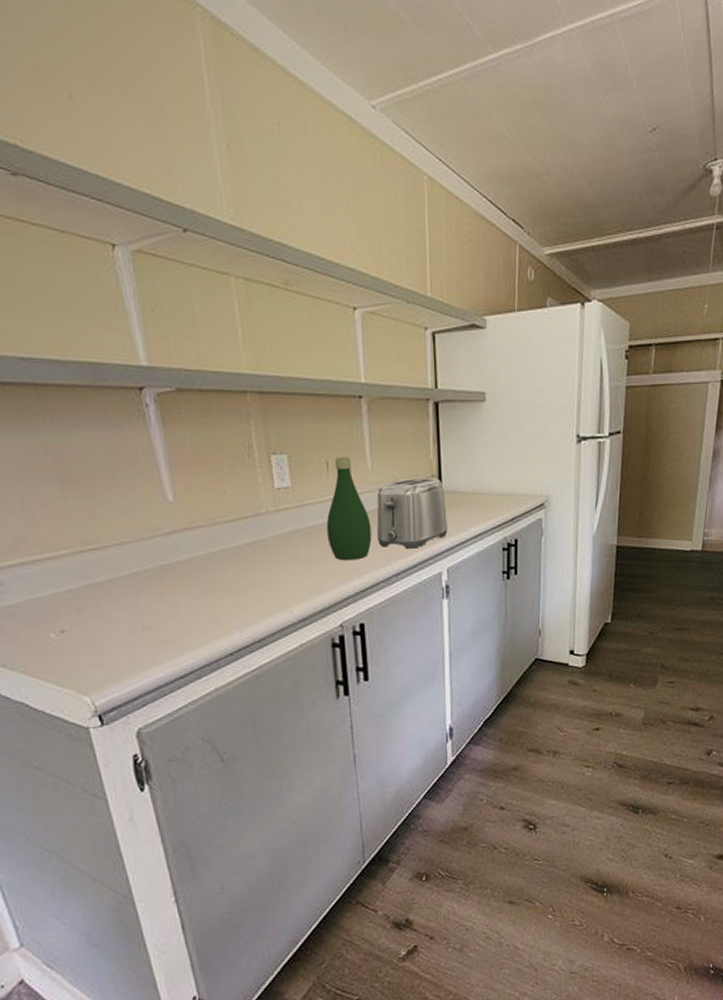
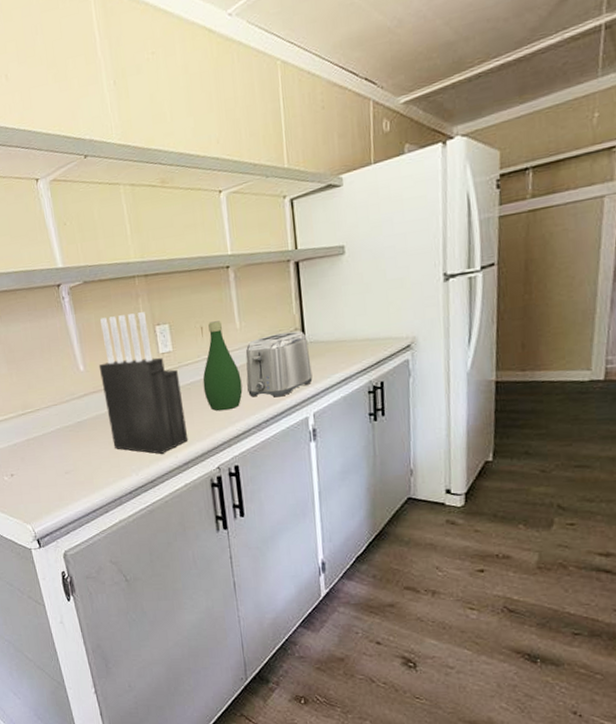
knife block: none [194,436,307,608] -> present [98,312,189,454]

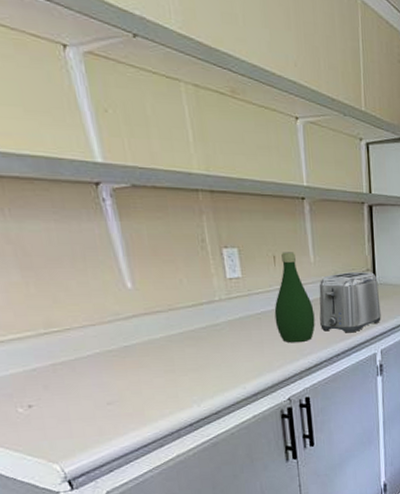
knife block: present [98,312,189,454] -> none [151,231,258,385]

